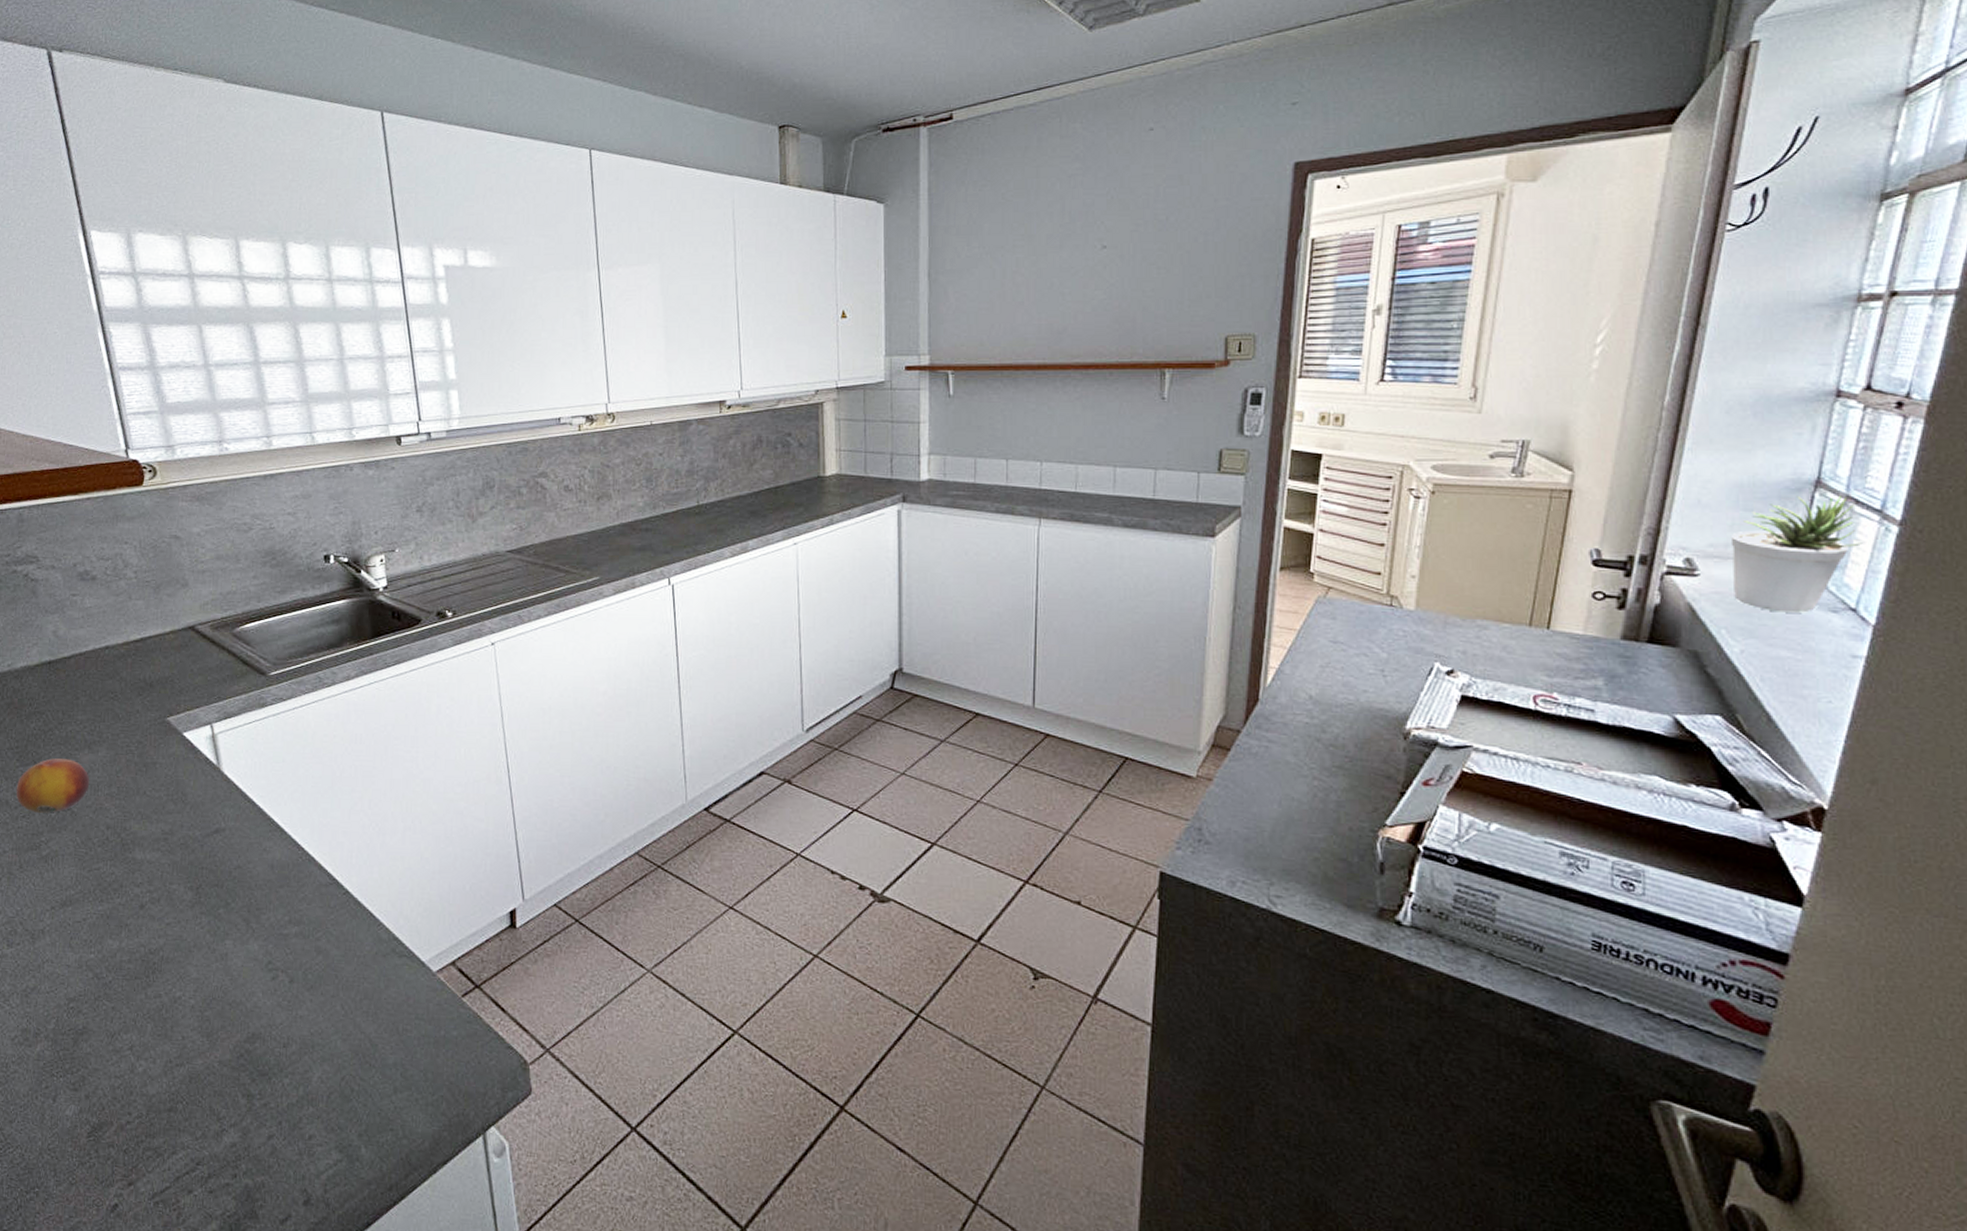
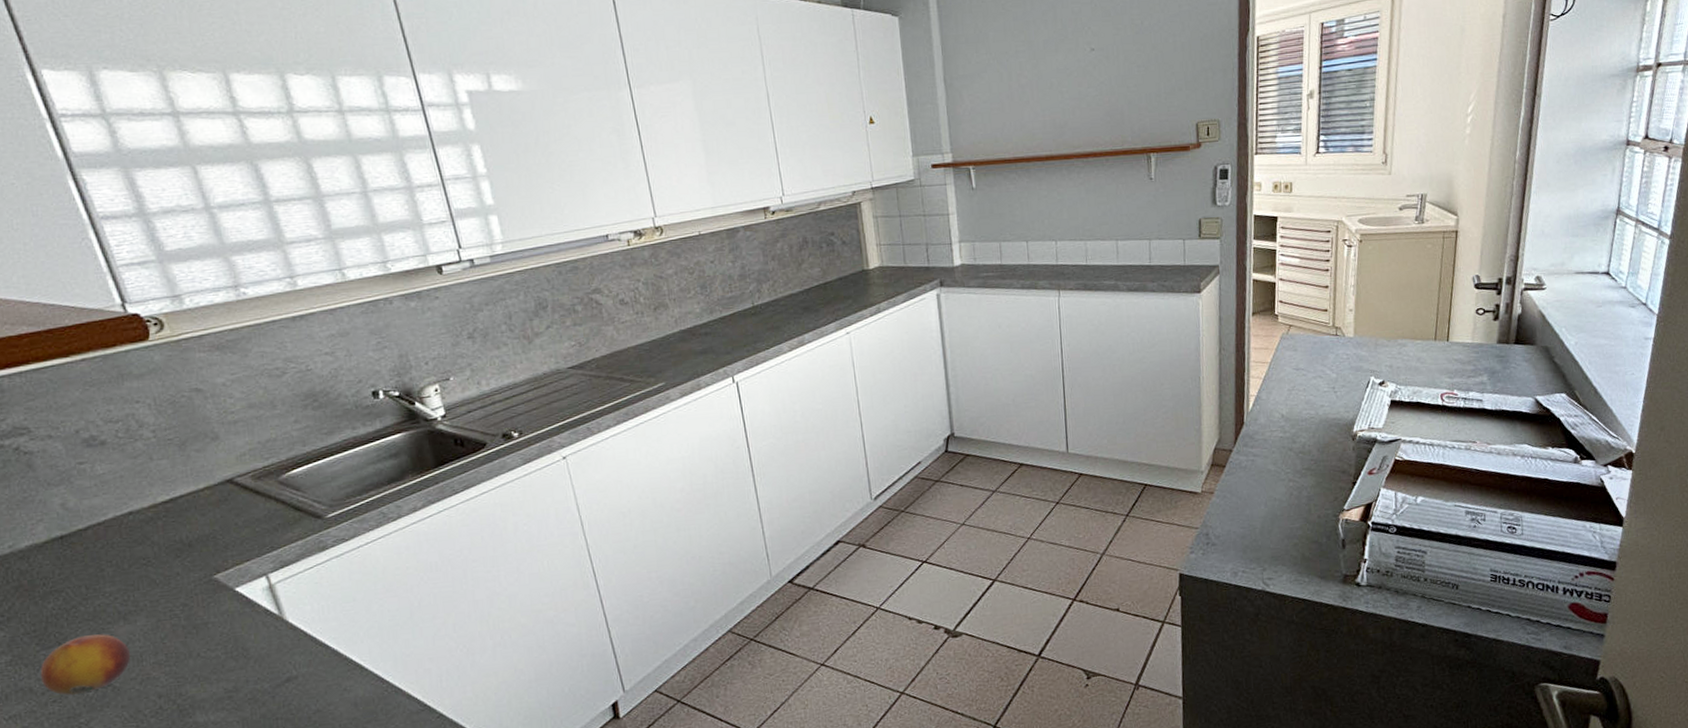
potted plant: present [1730,495,1863,613] -> none [1564,219,1648,311]

